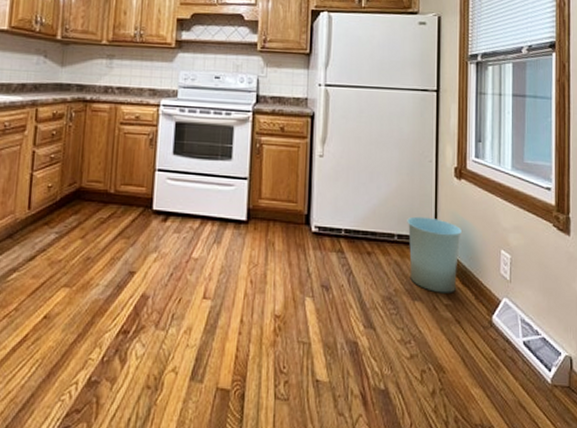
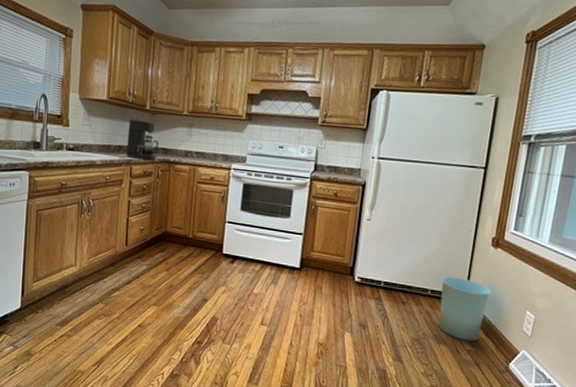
coffee maker: none [31,51,73,99] -> present [126,119,159,160]

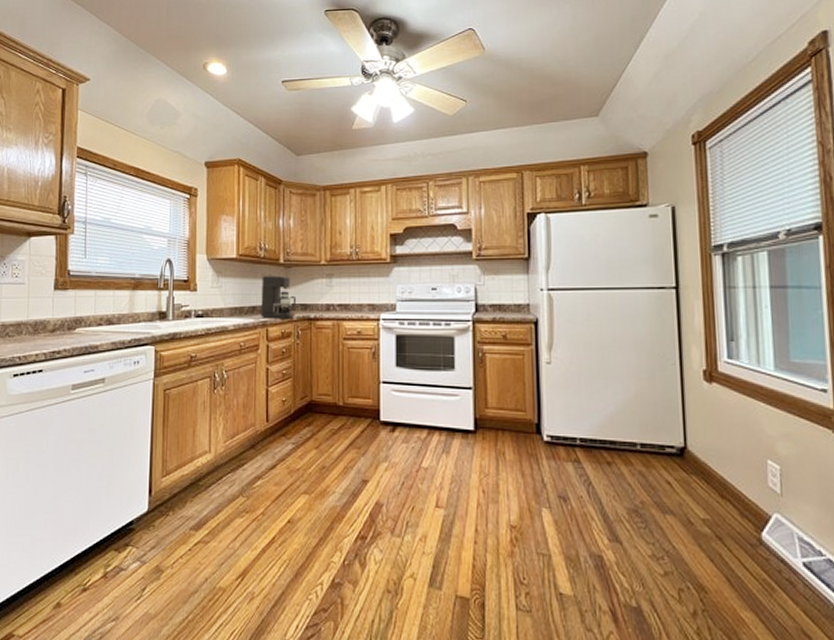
waste bin: present [438,276,491,342] -> none [650,424,717,507]

